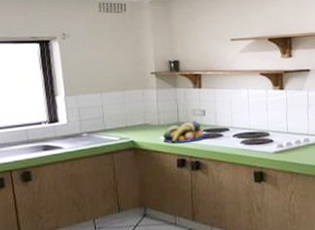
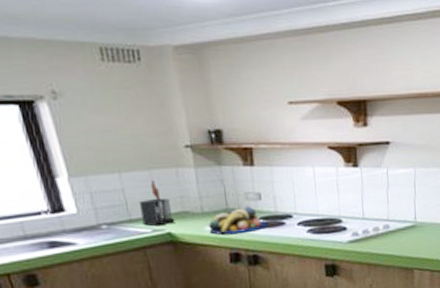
knife block: none [113,99,138,136] -> present [140,181,175,227]

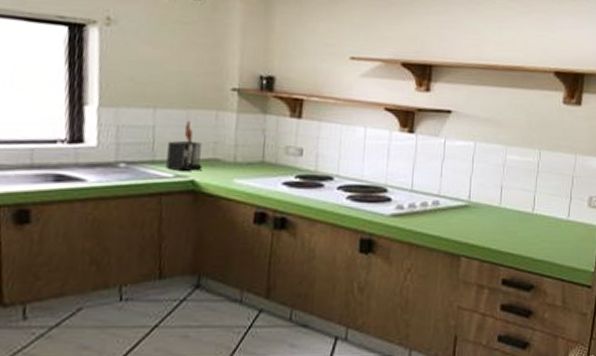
fruit bowl: present [209,206,267,235] -> none [238,161,304,191]

